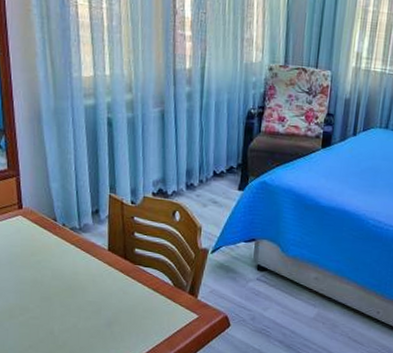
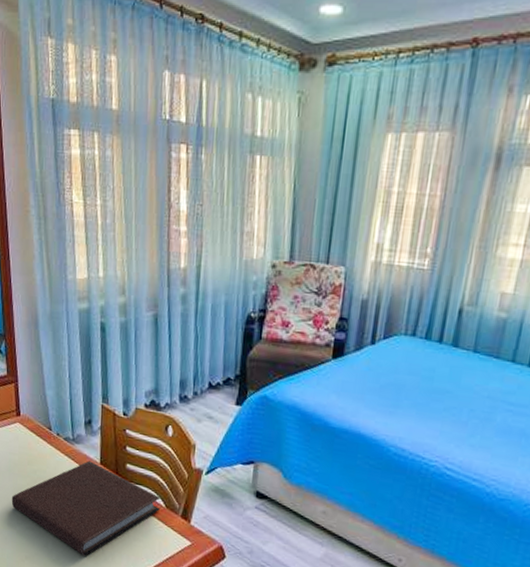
notebook: none [13,248,169,339] -> present [11,460,161,556]

